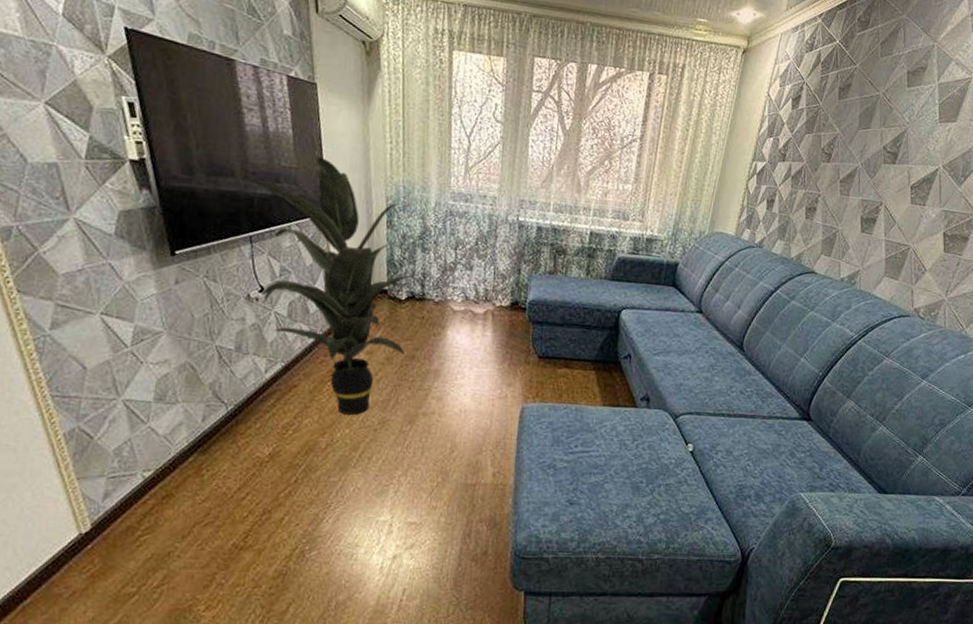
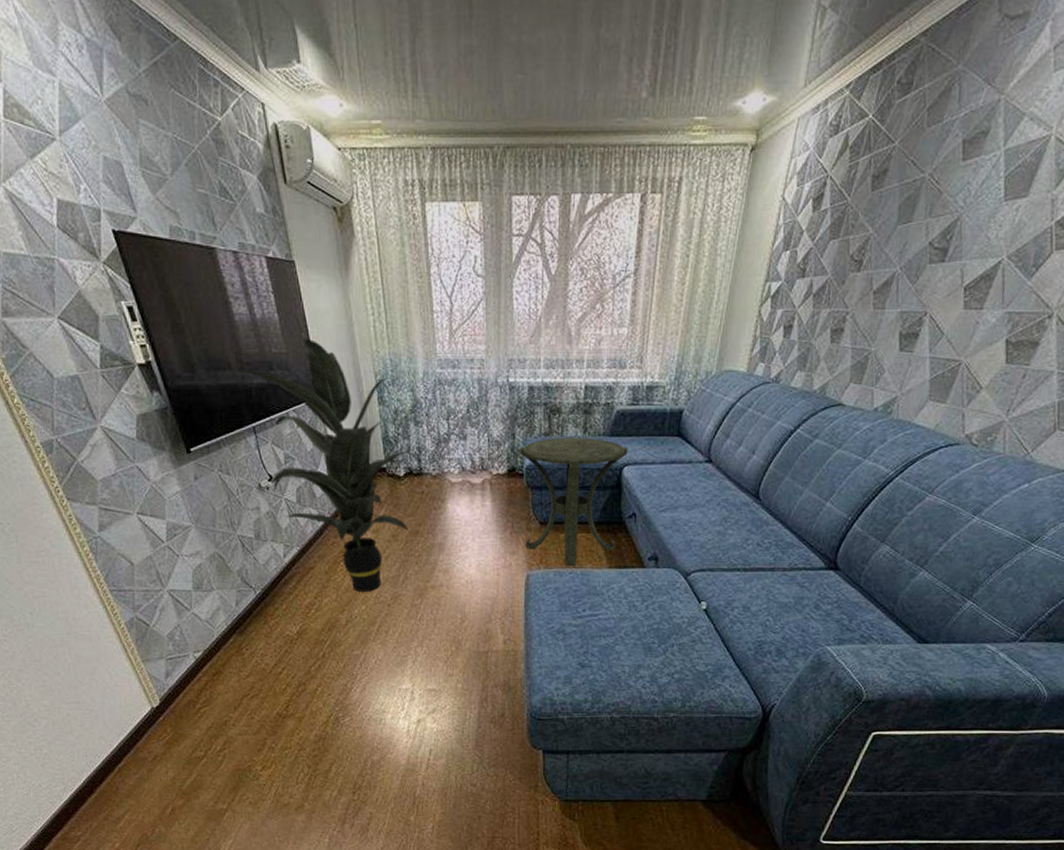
side table: none [522,277,627,401] -> present [520,437,628,566]

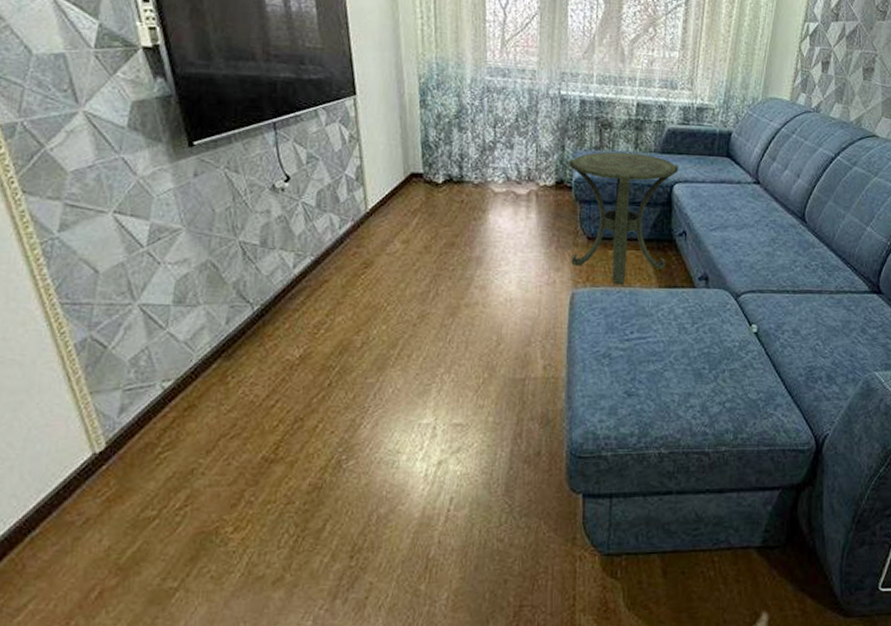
indoor plant: present [230,338,411,592] -> none [253,35,452,310]

